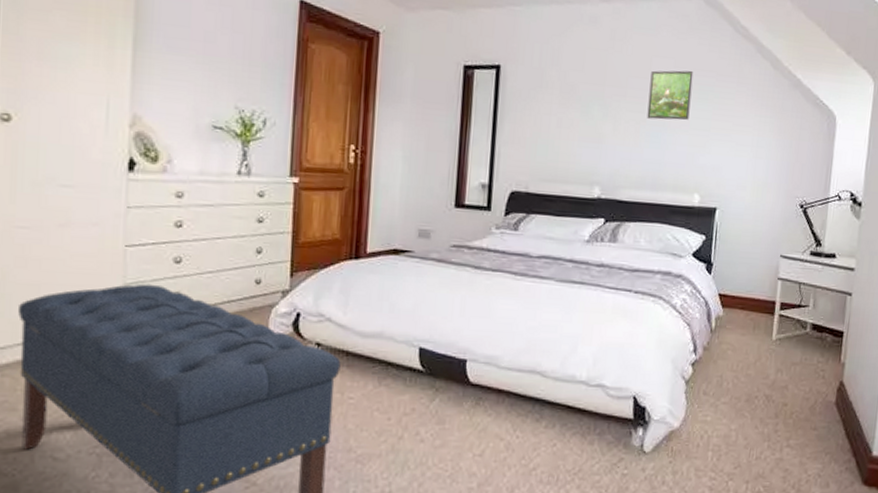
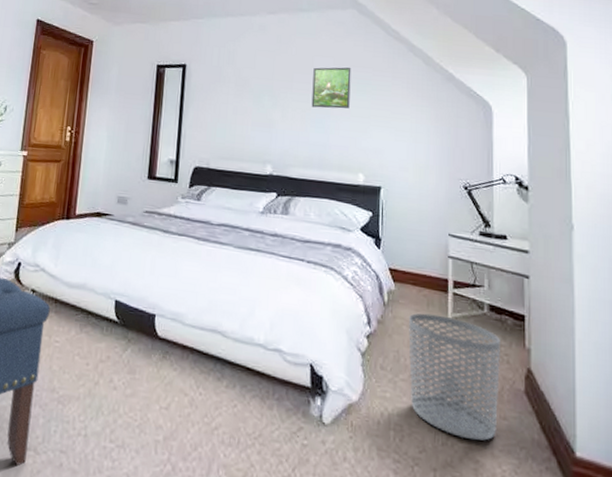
waste bin: none [730,337,819,452] -> present [409,313,500,441]

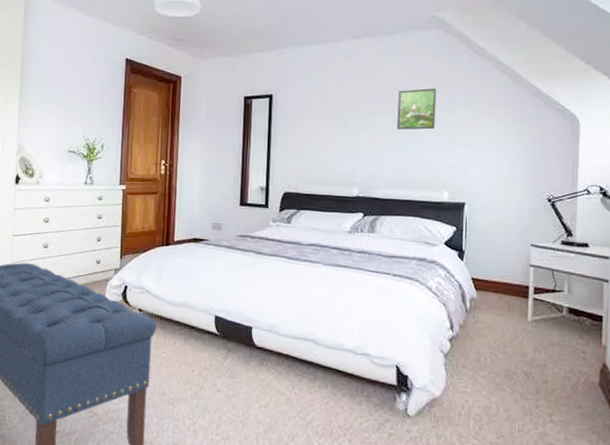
waste bin: present [409,313,500,441] -> none [489,317,578,427]

